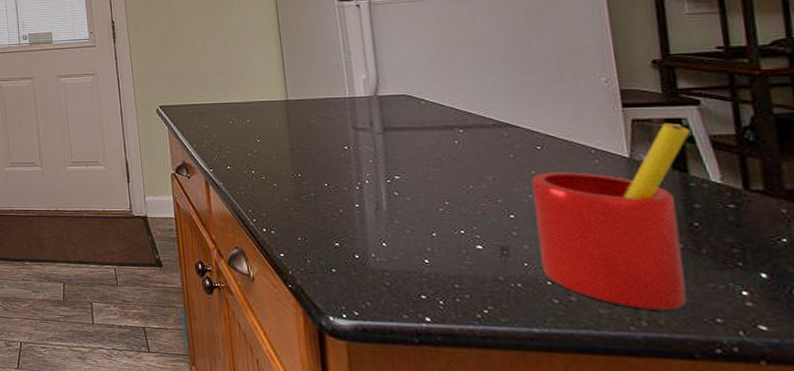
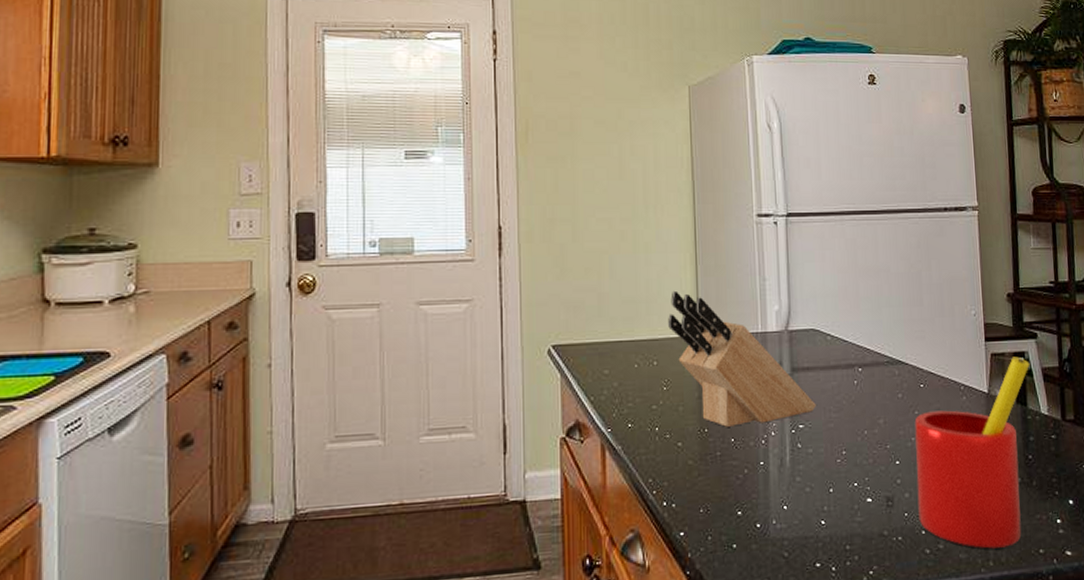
knife block: none [257,64,412,174] -> present [668,290,816,427]

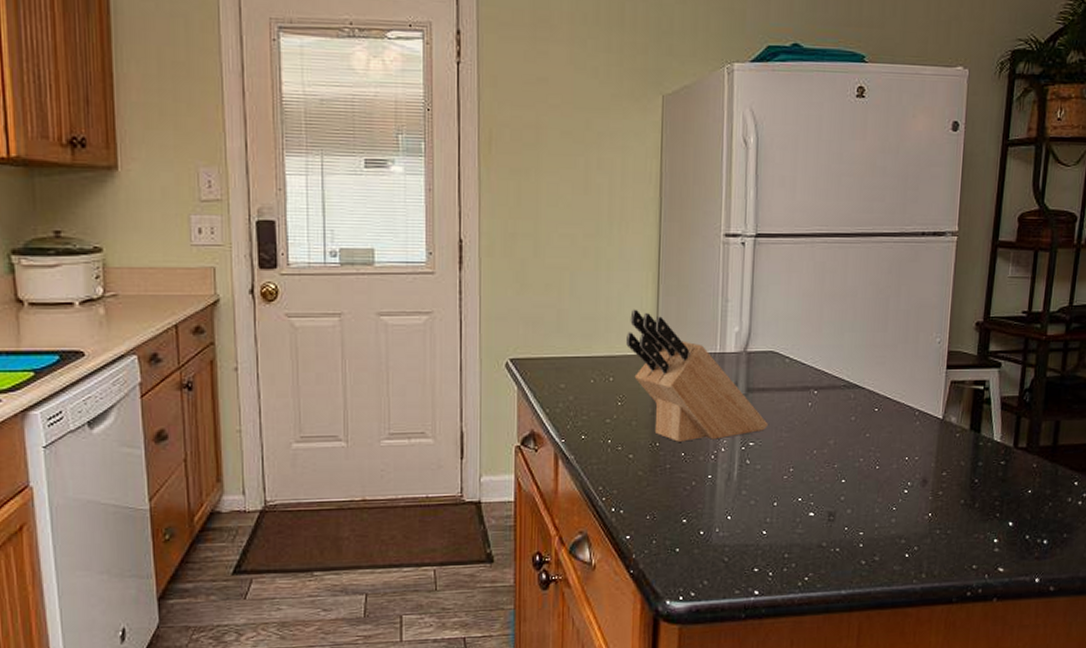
straw: present [914,356,1030,549] -> none [858,385,990,563]

